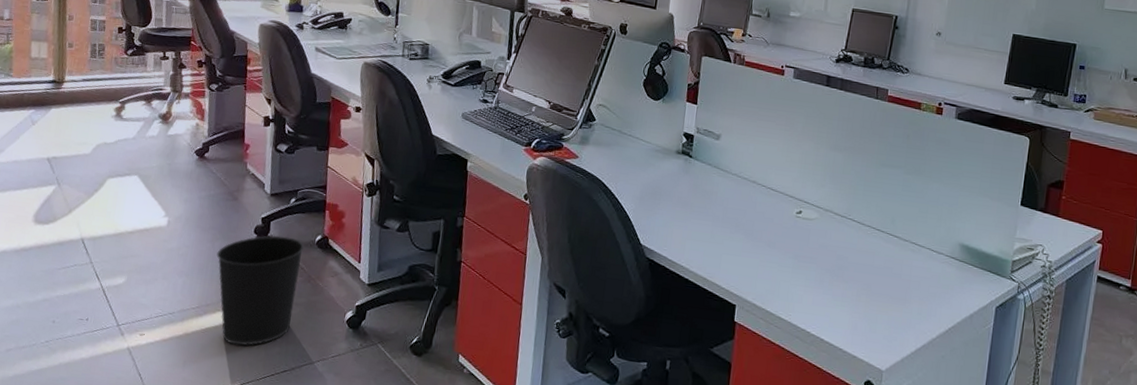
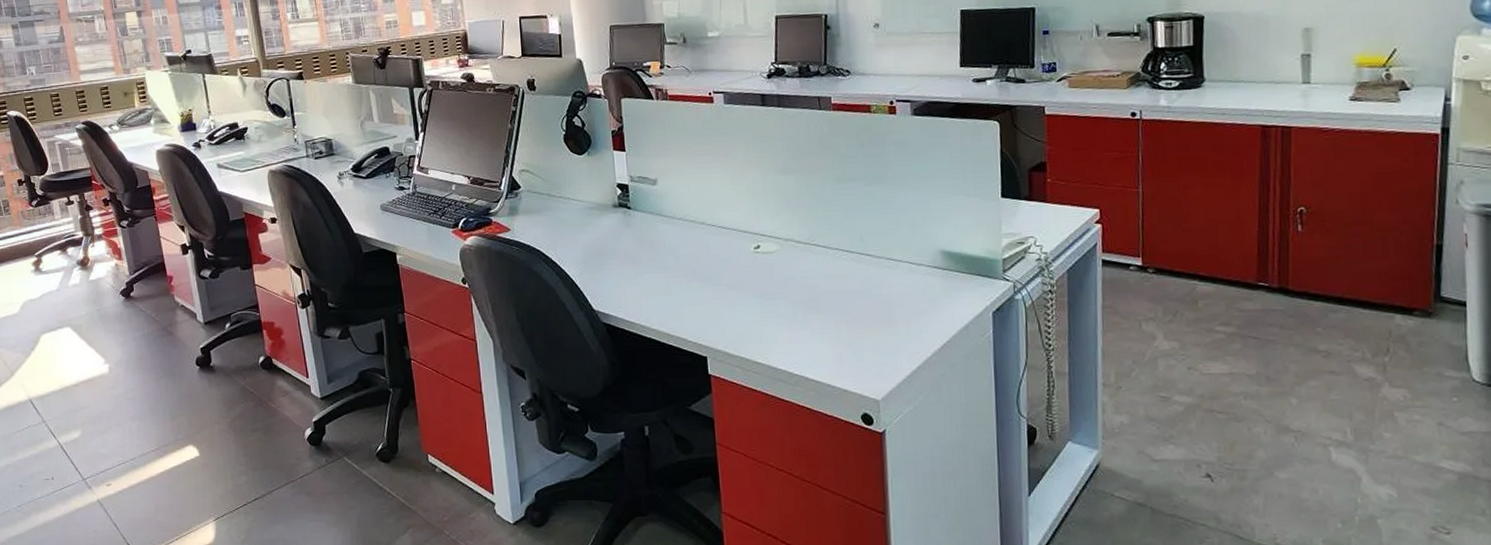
wastebasket: present [216,235,305,346] -> none [164,363,253,481]

